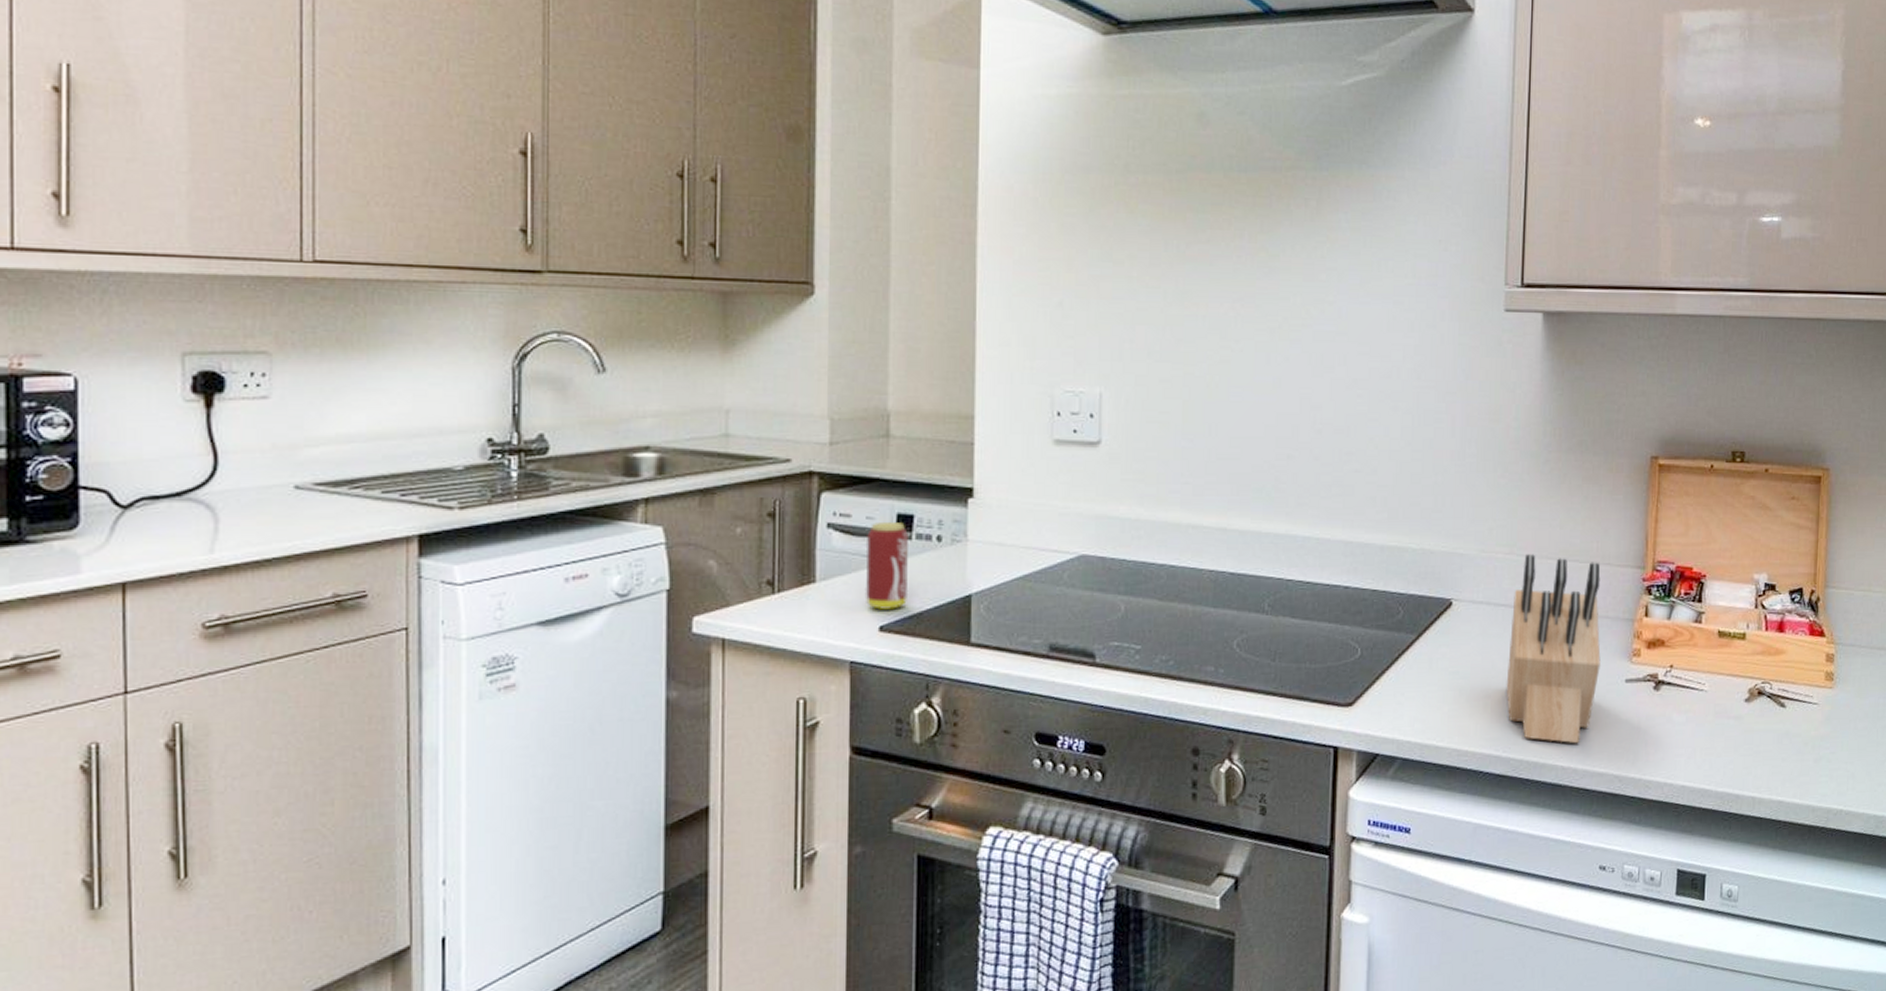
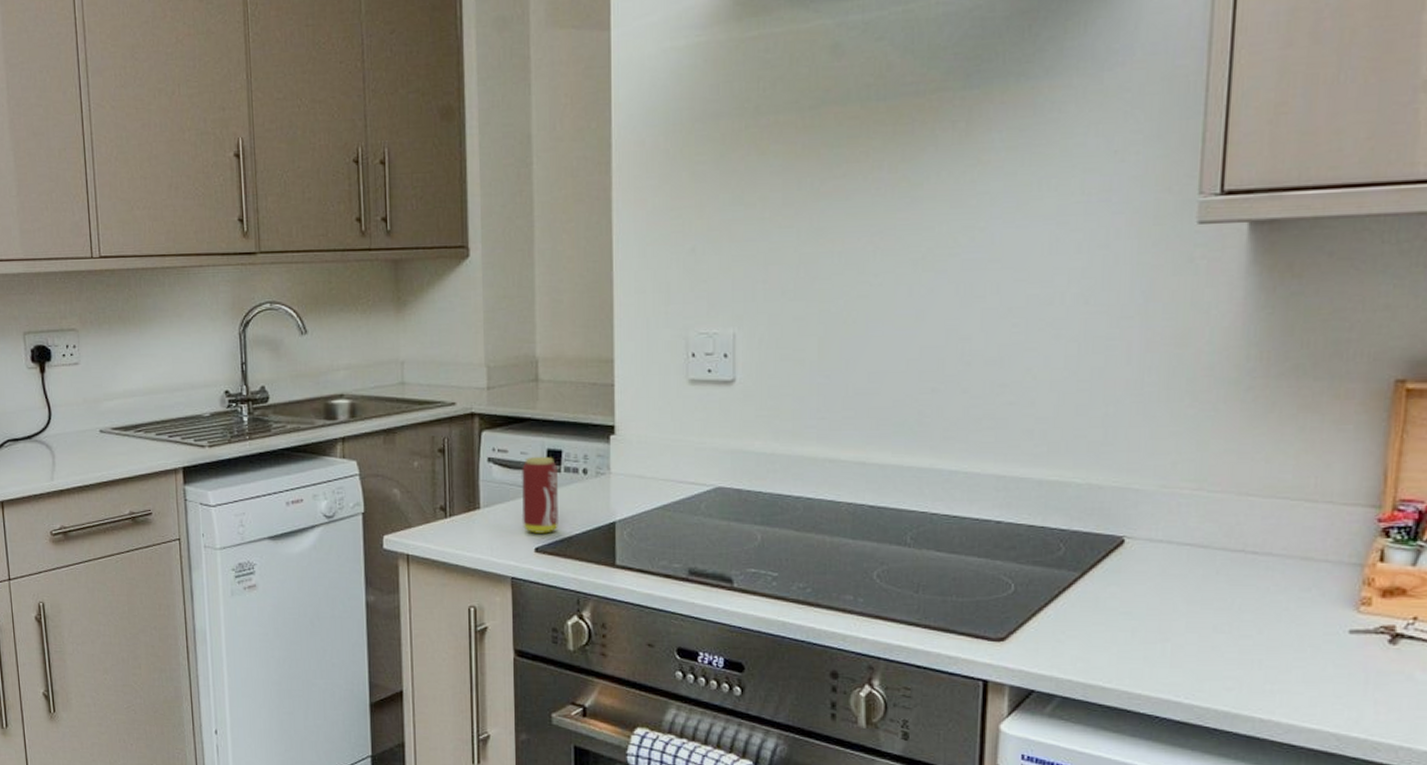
knife block: present [1506,554,1601,744] -> none [1189,490,1319,696]

